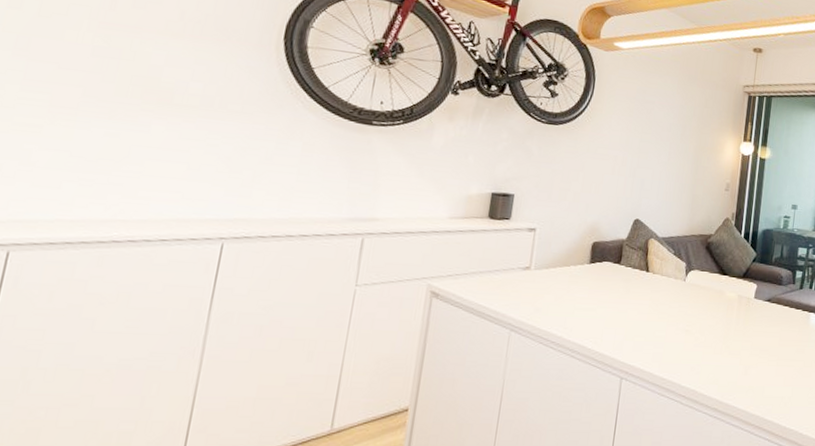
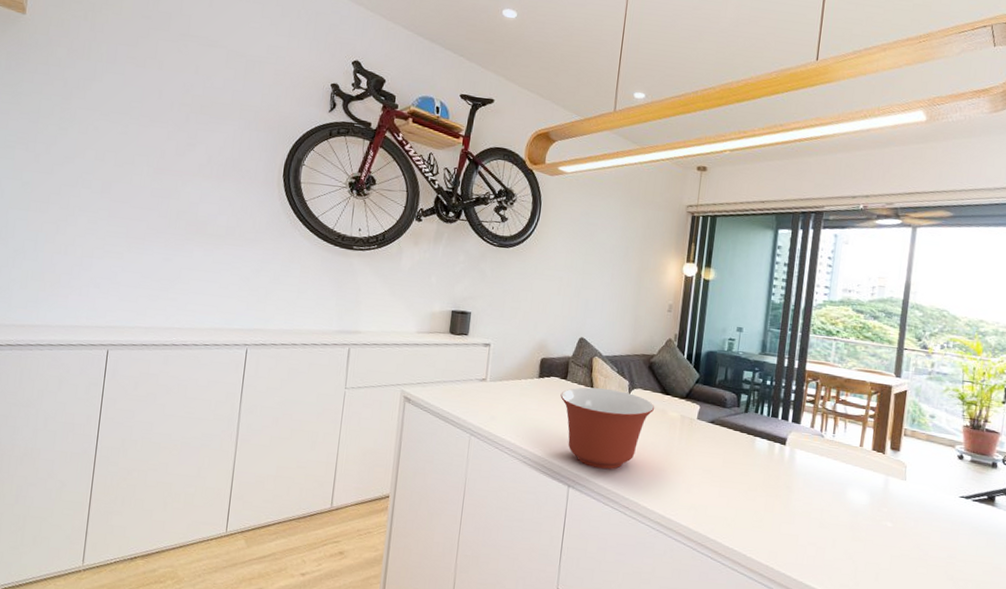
mixing bowl: none [613,271,713,357] -> present [560,387,655,469]

